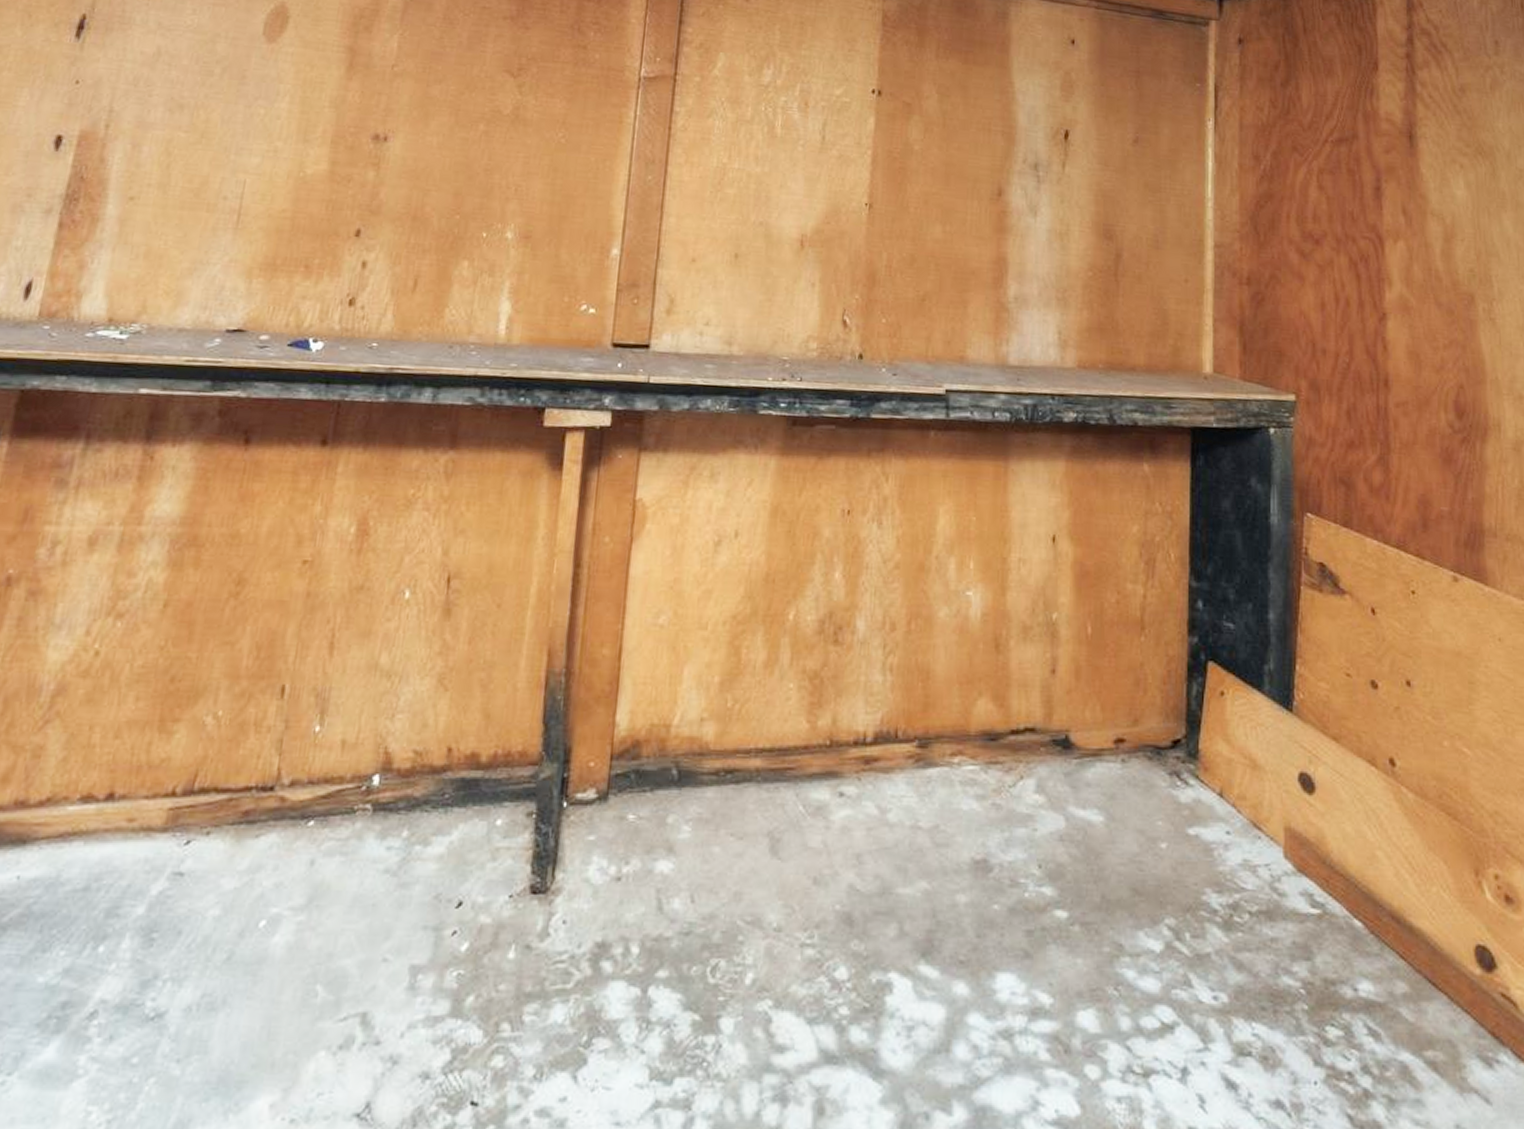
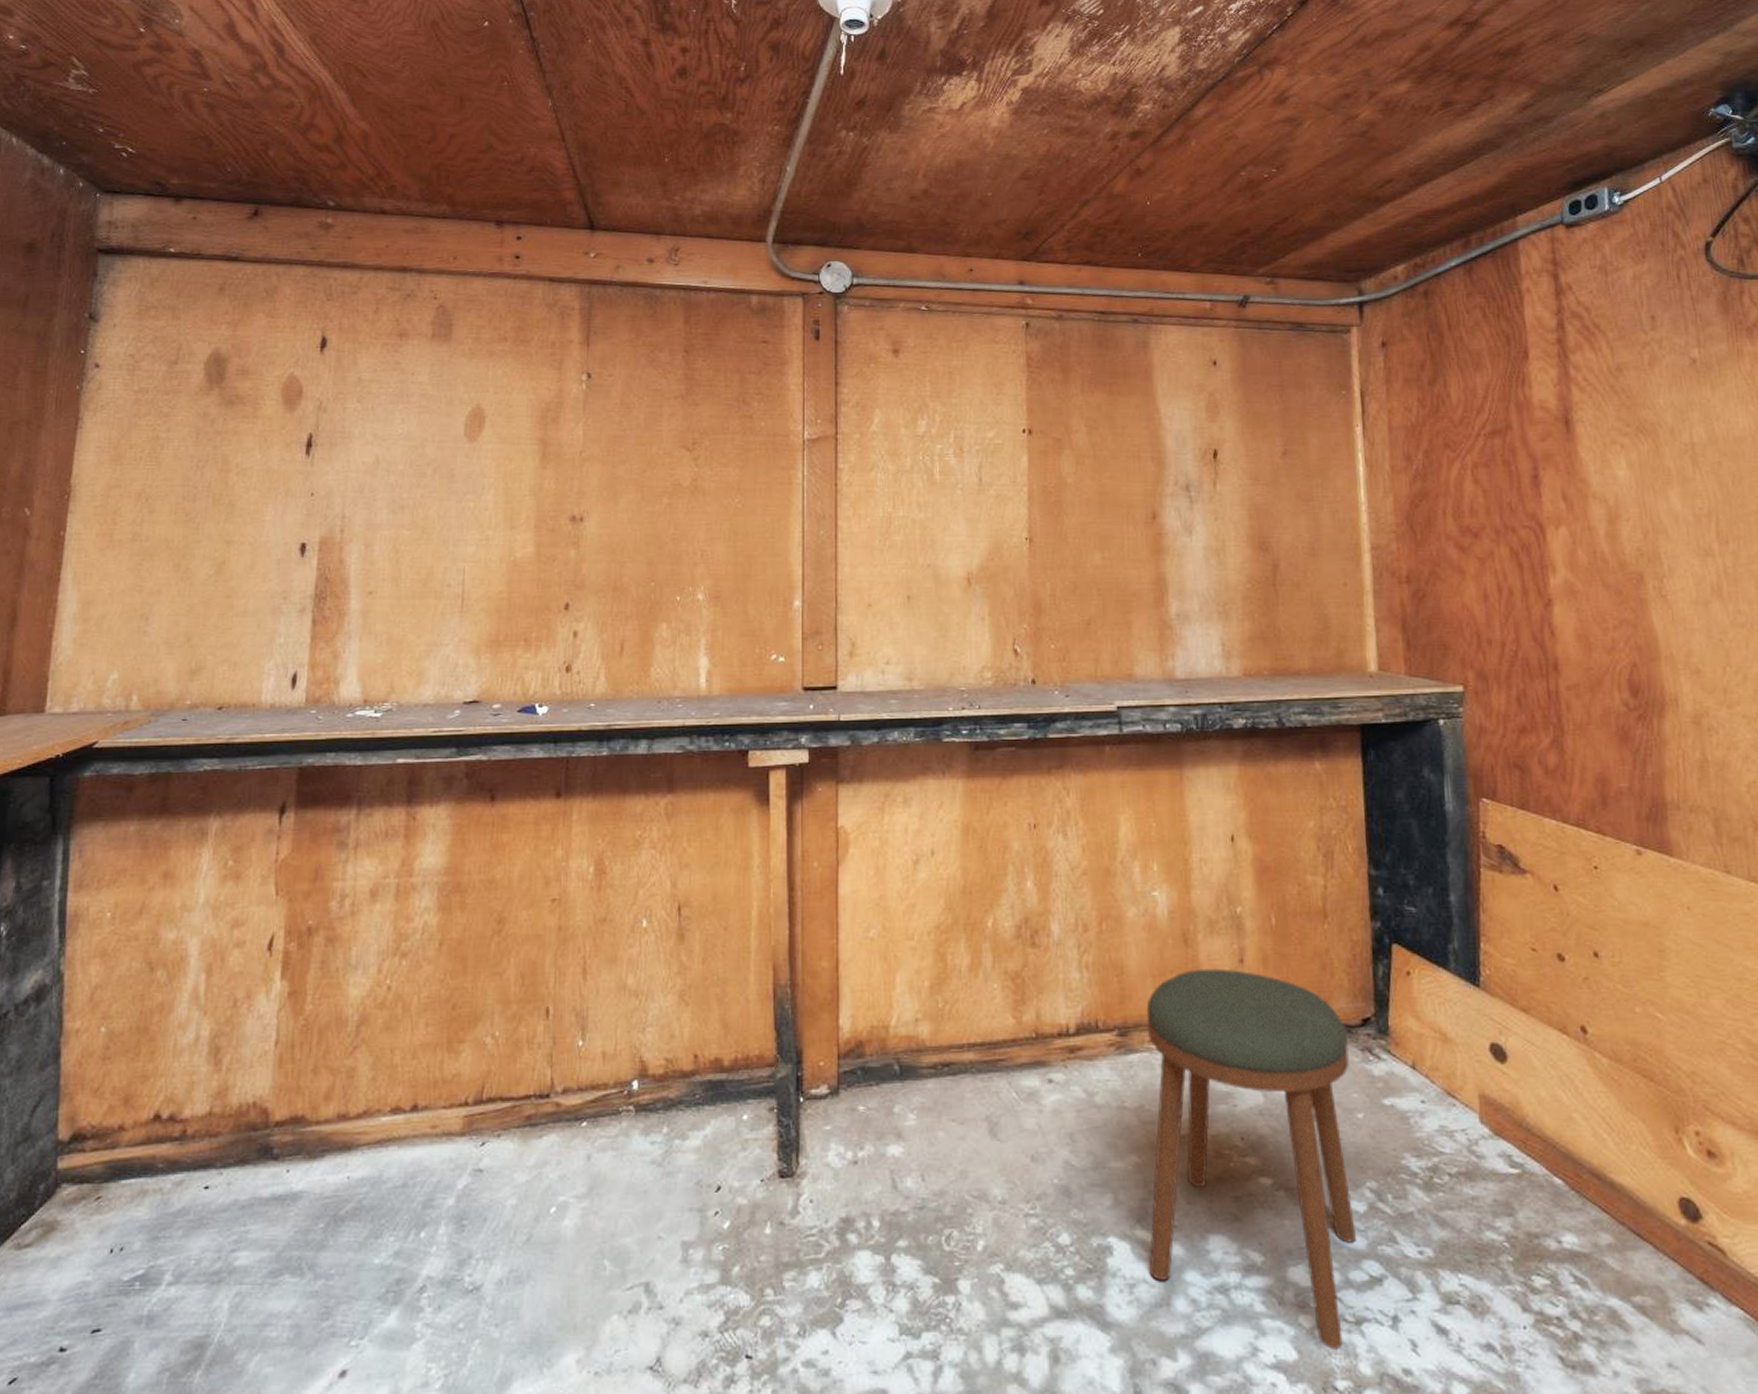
stool: none [930,677,1158,1106] -> present [1146,968,1357,1351]

